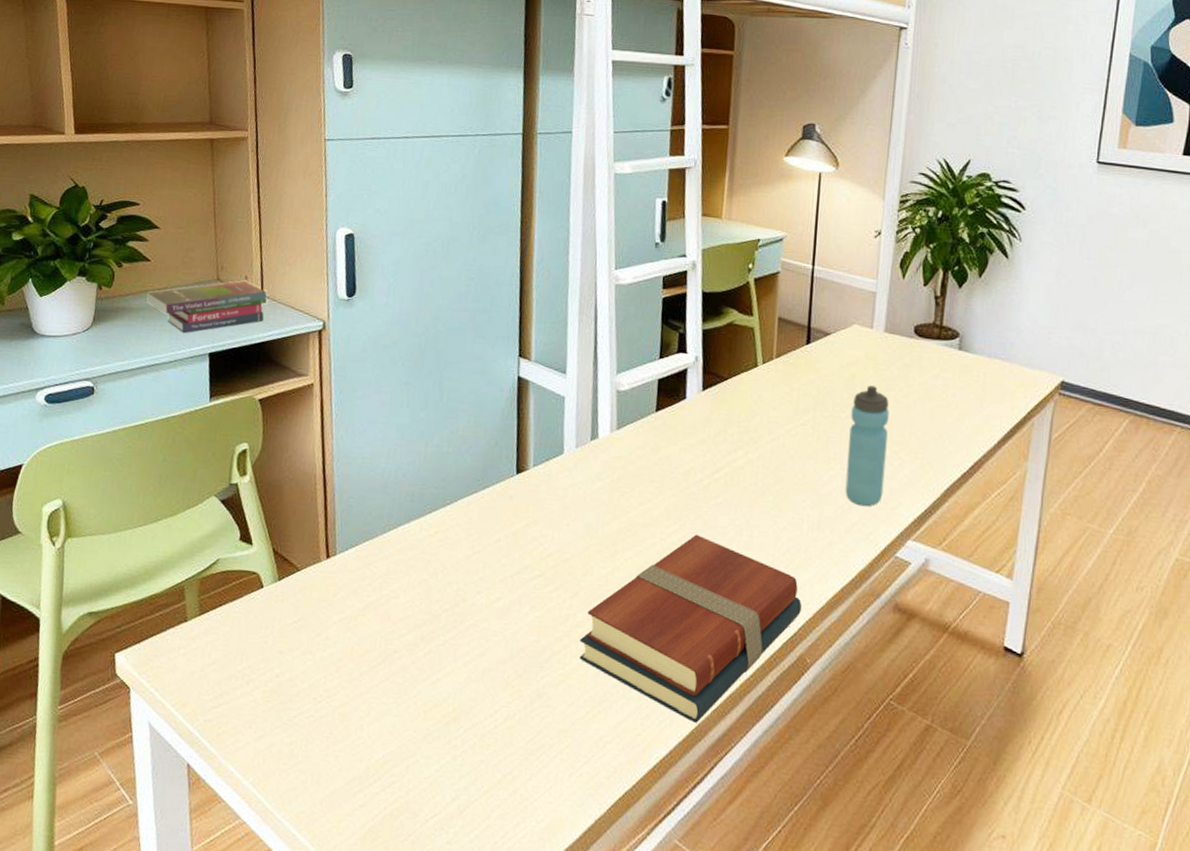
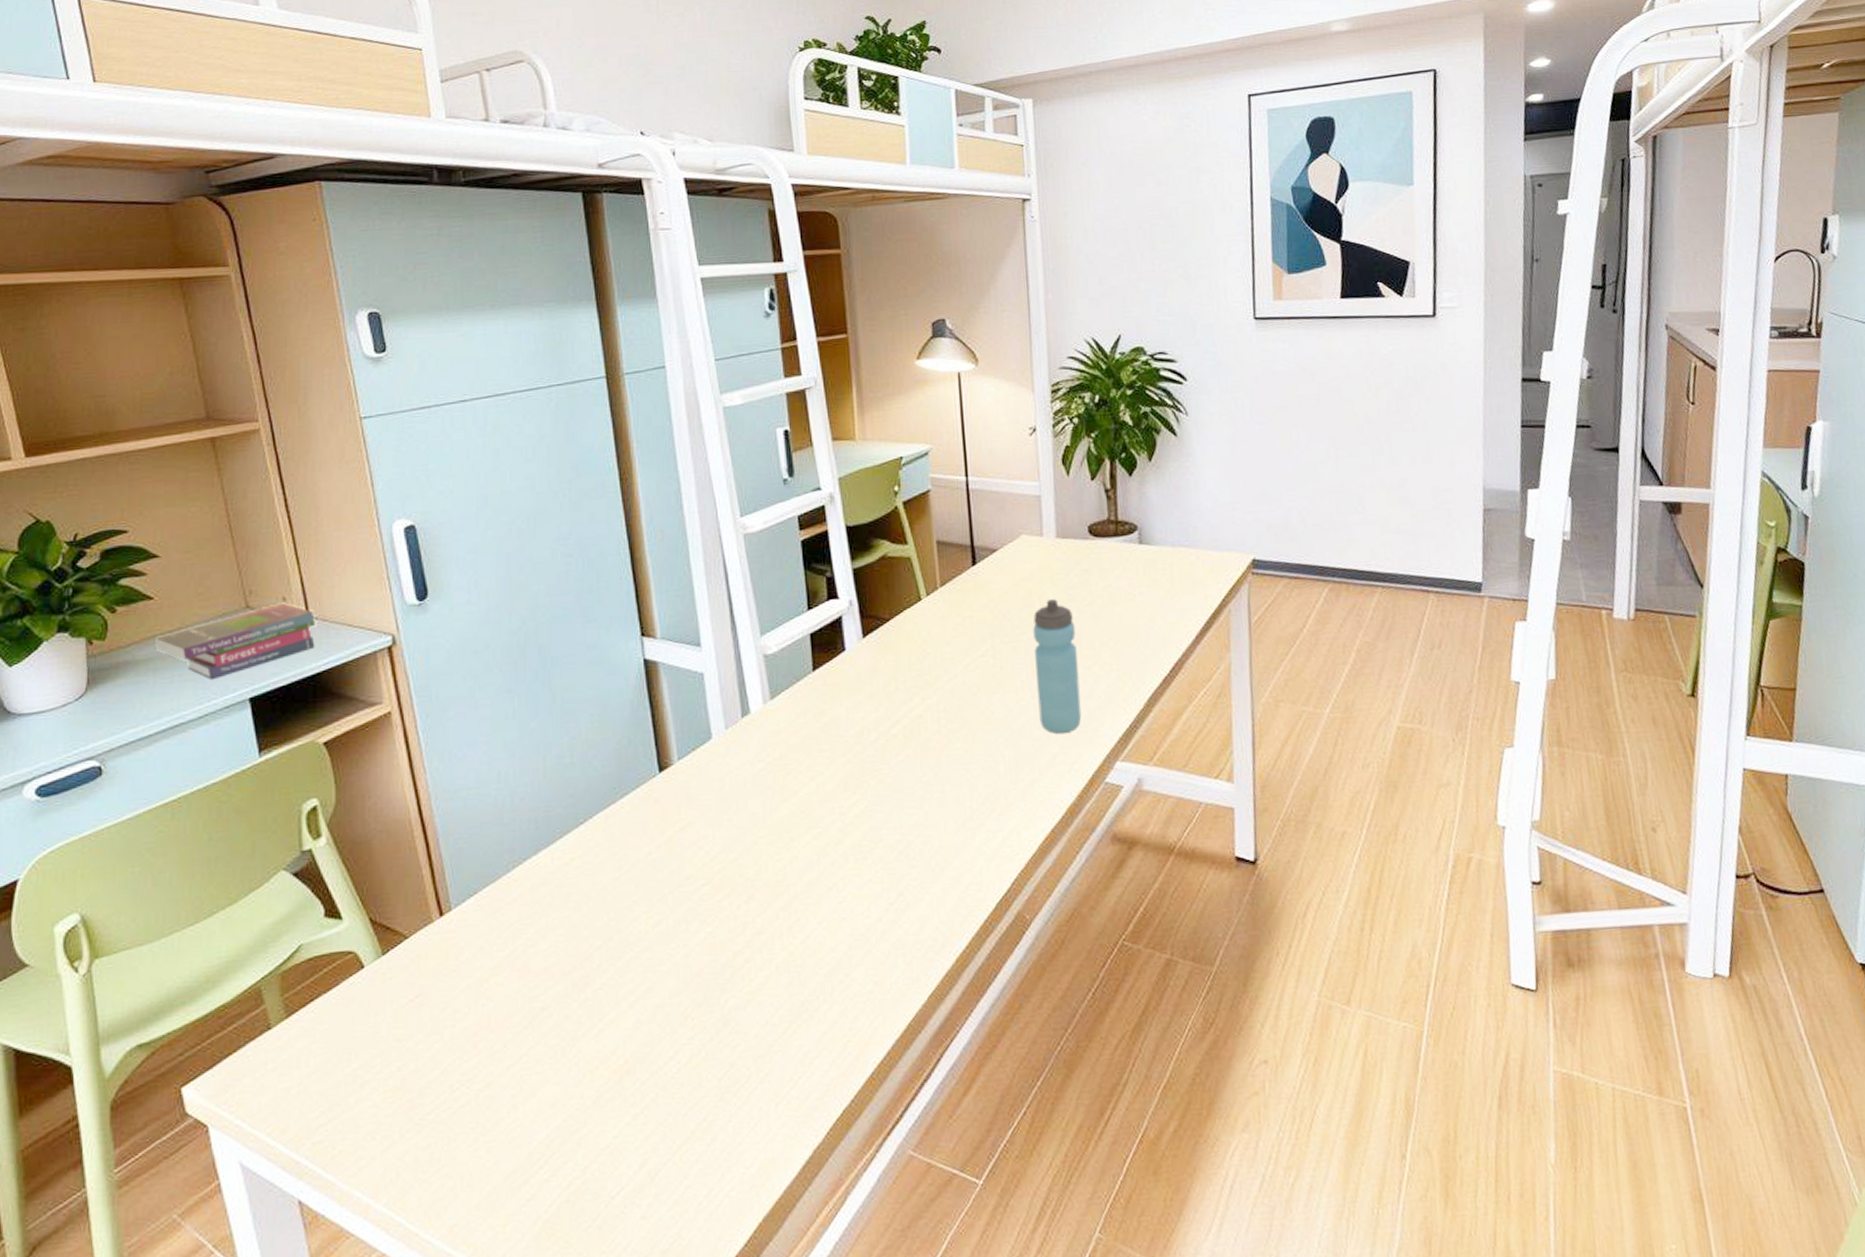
books: present [579,534,802,723] -> none [764,801,1012,1014]

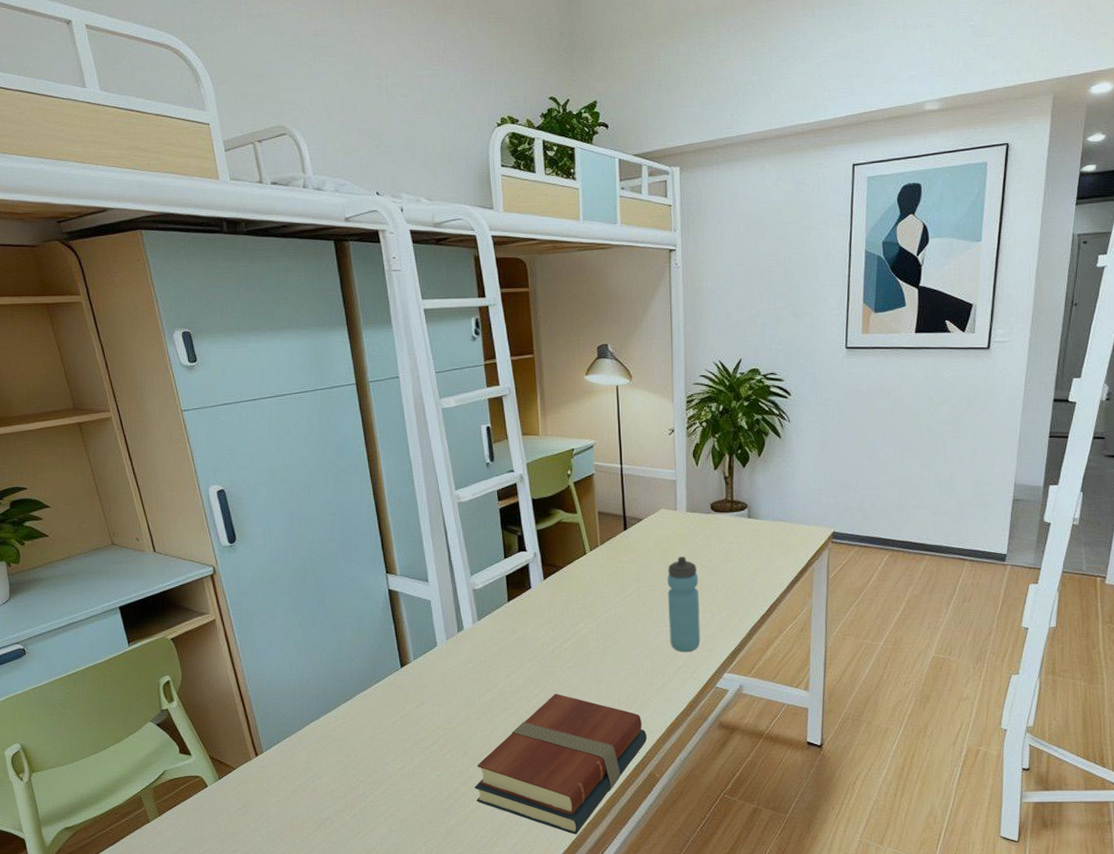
books: present [155,604,315,681] -> none [52,543,161,594]
books: none [764,801,1012,1014] -> present [474,693,648,834]

